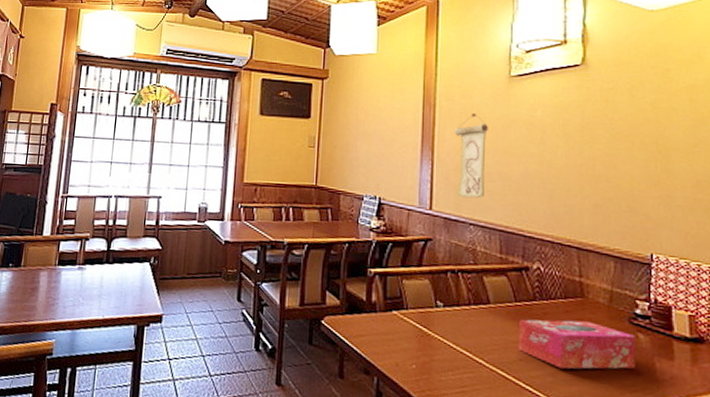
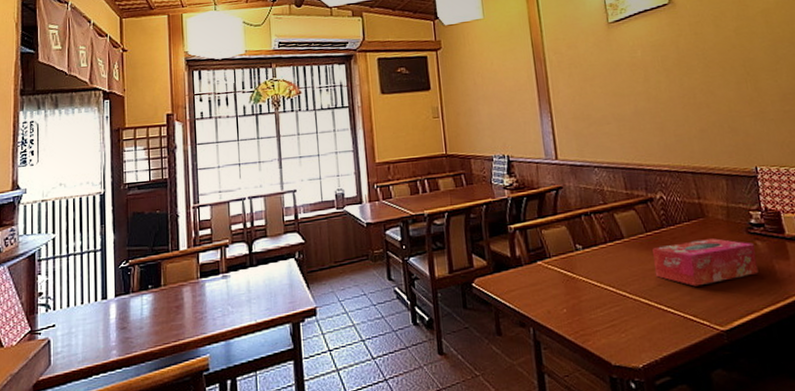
wall scroll: present [454,113,488,199] -> none [566,62,603,143]

